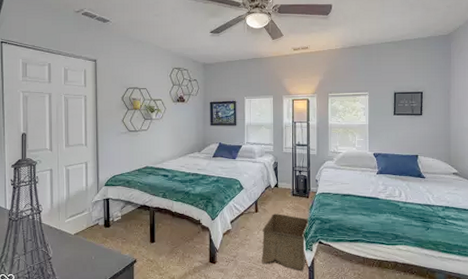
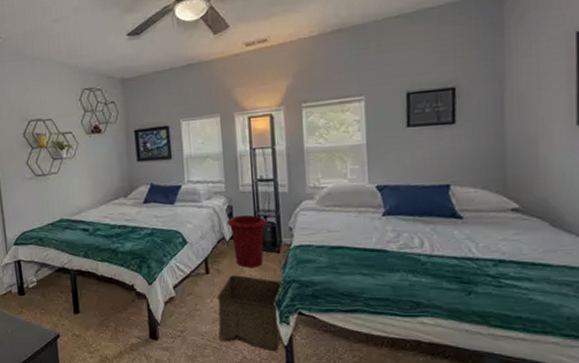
waste bin: none [273,169,301,208] -> present [226,214,267,268]

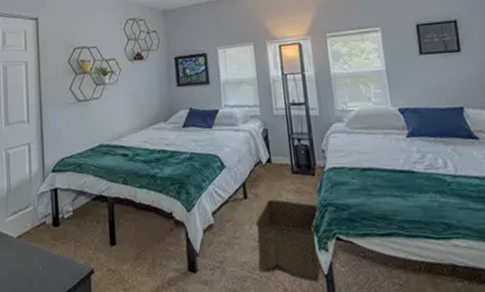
waste bin: present [226,214,267,268] -> none [262,137,301,192]

